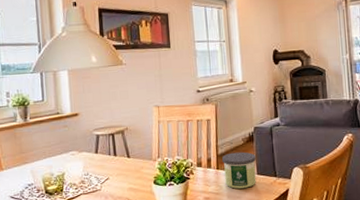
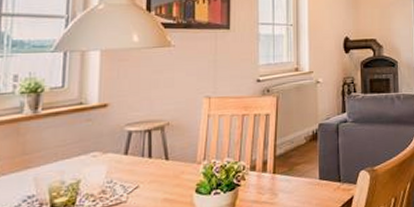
candle: present [222,152,256,189] -> none [281,152,319,197]

